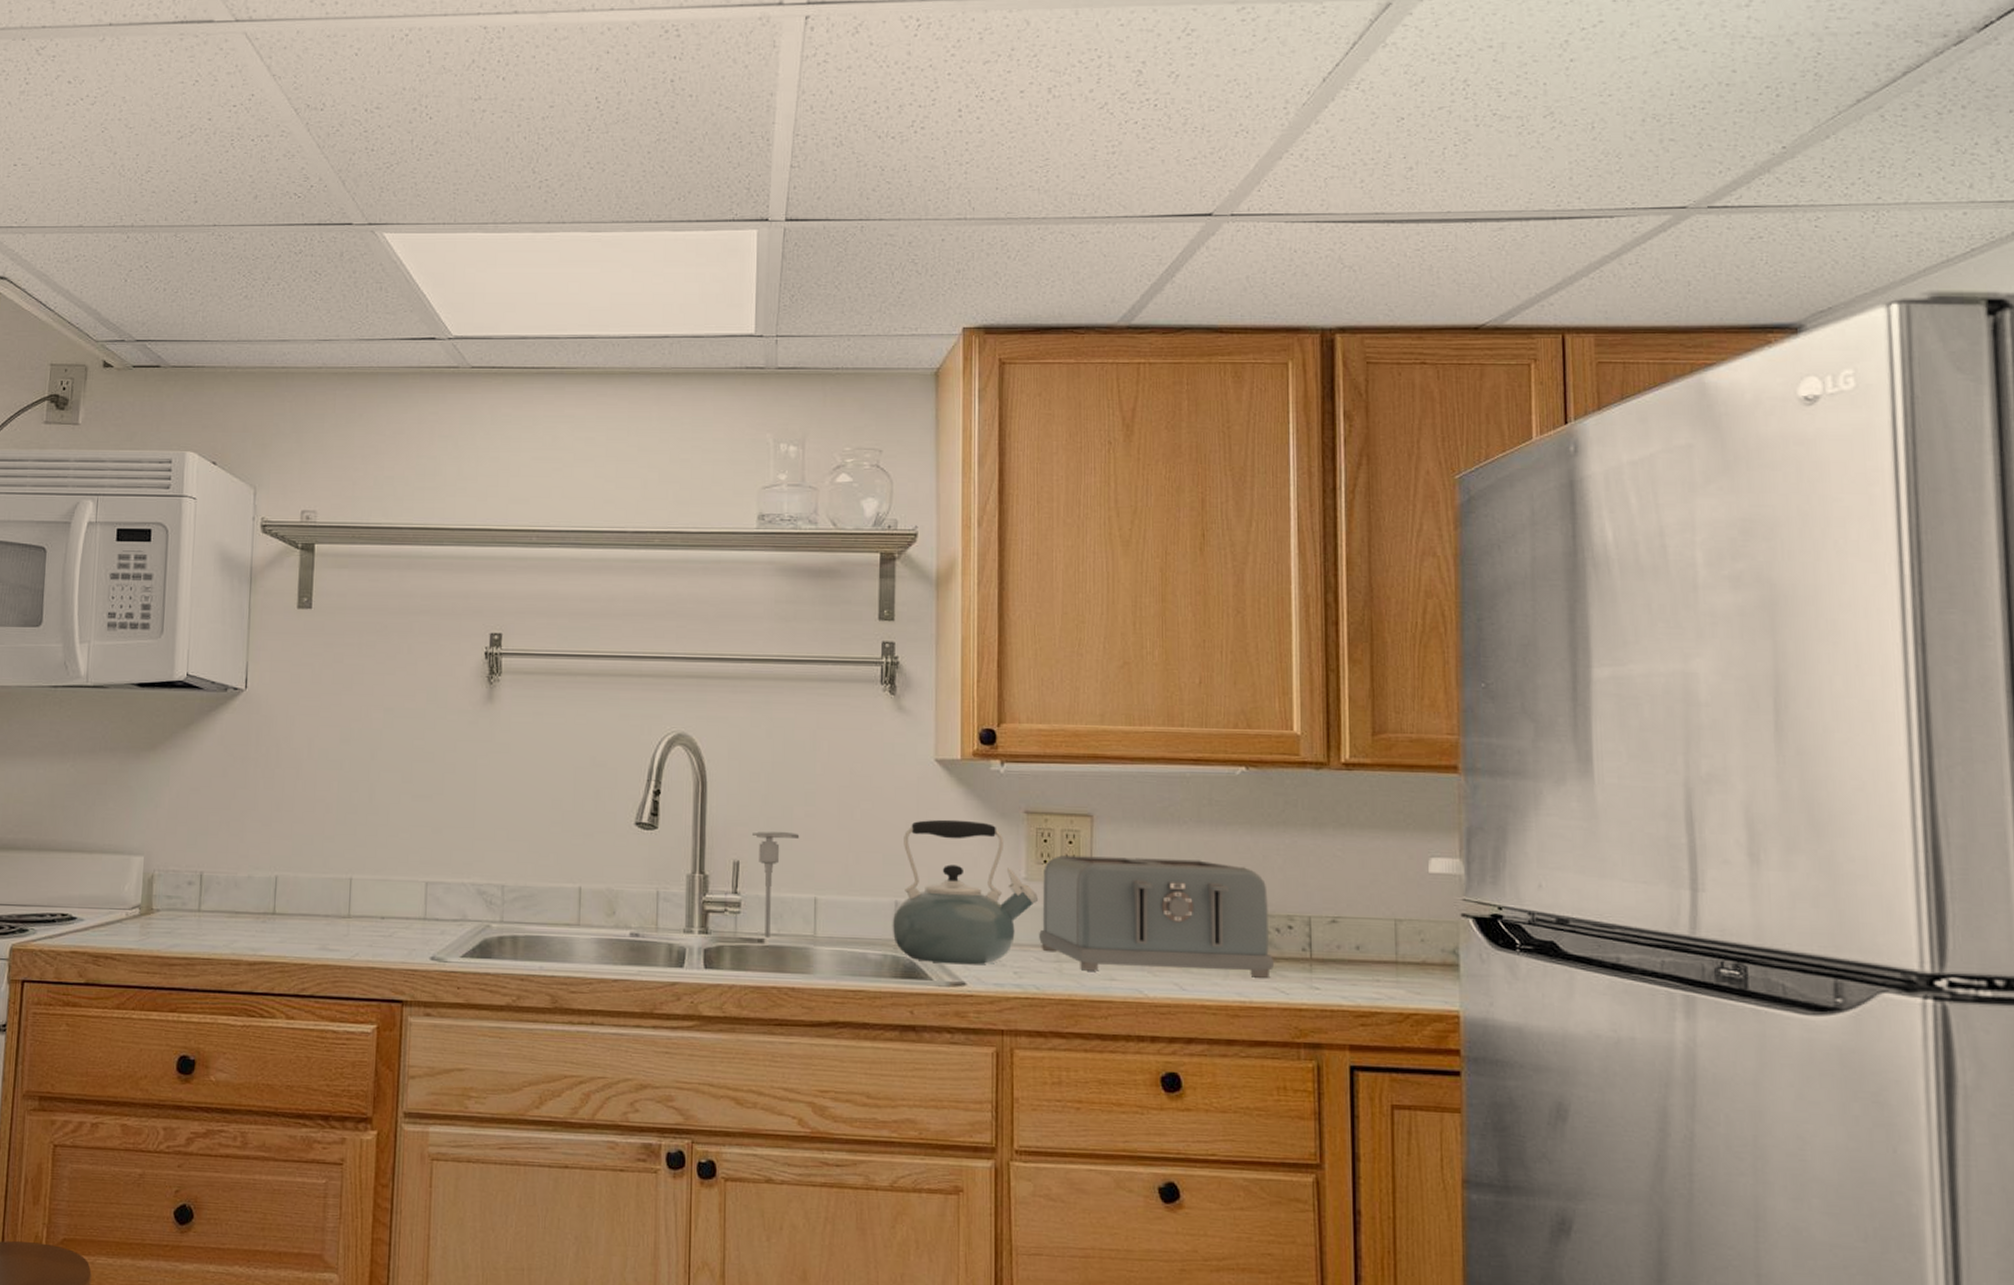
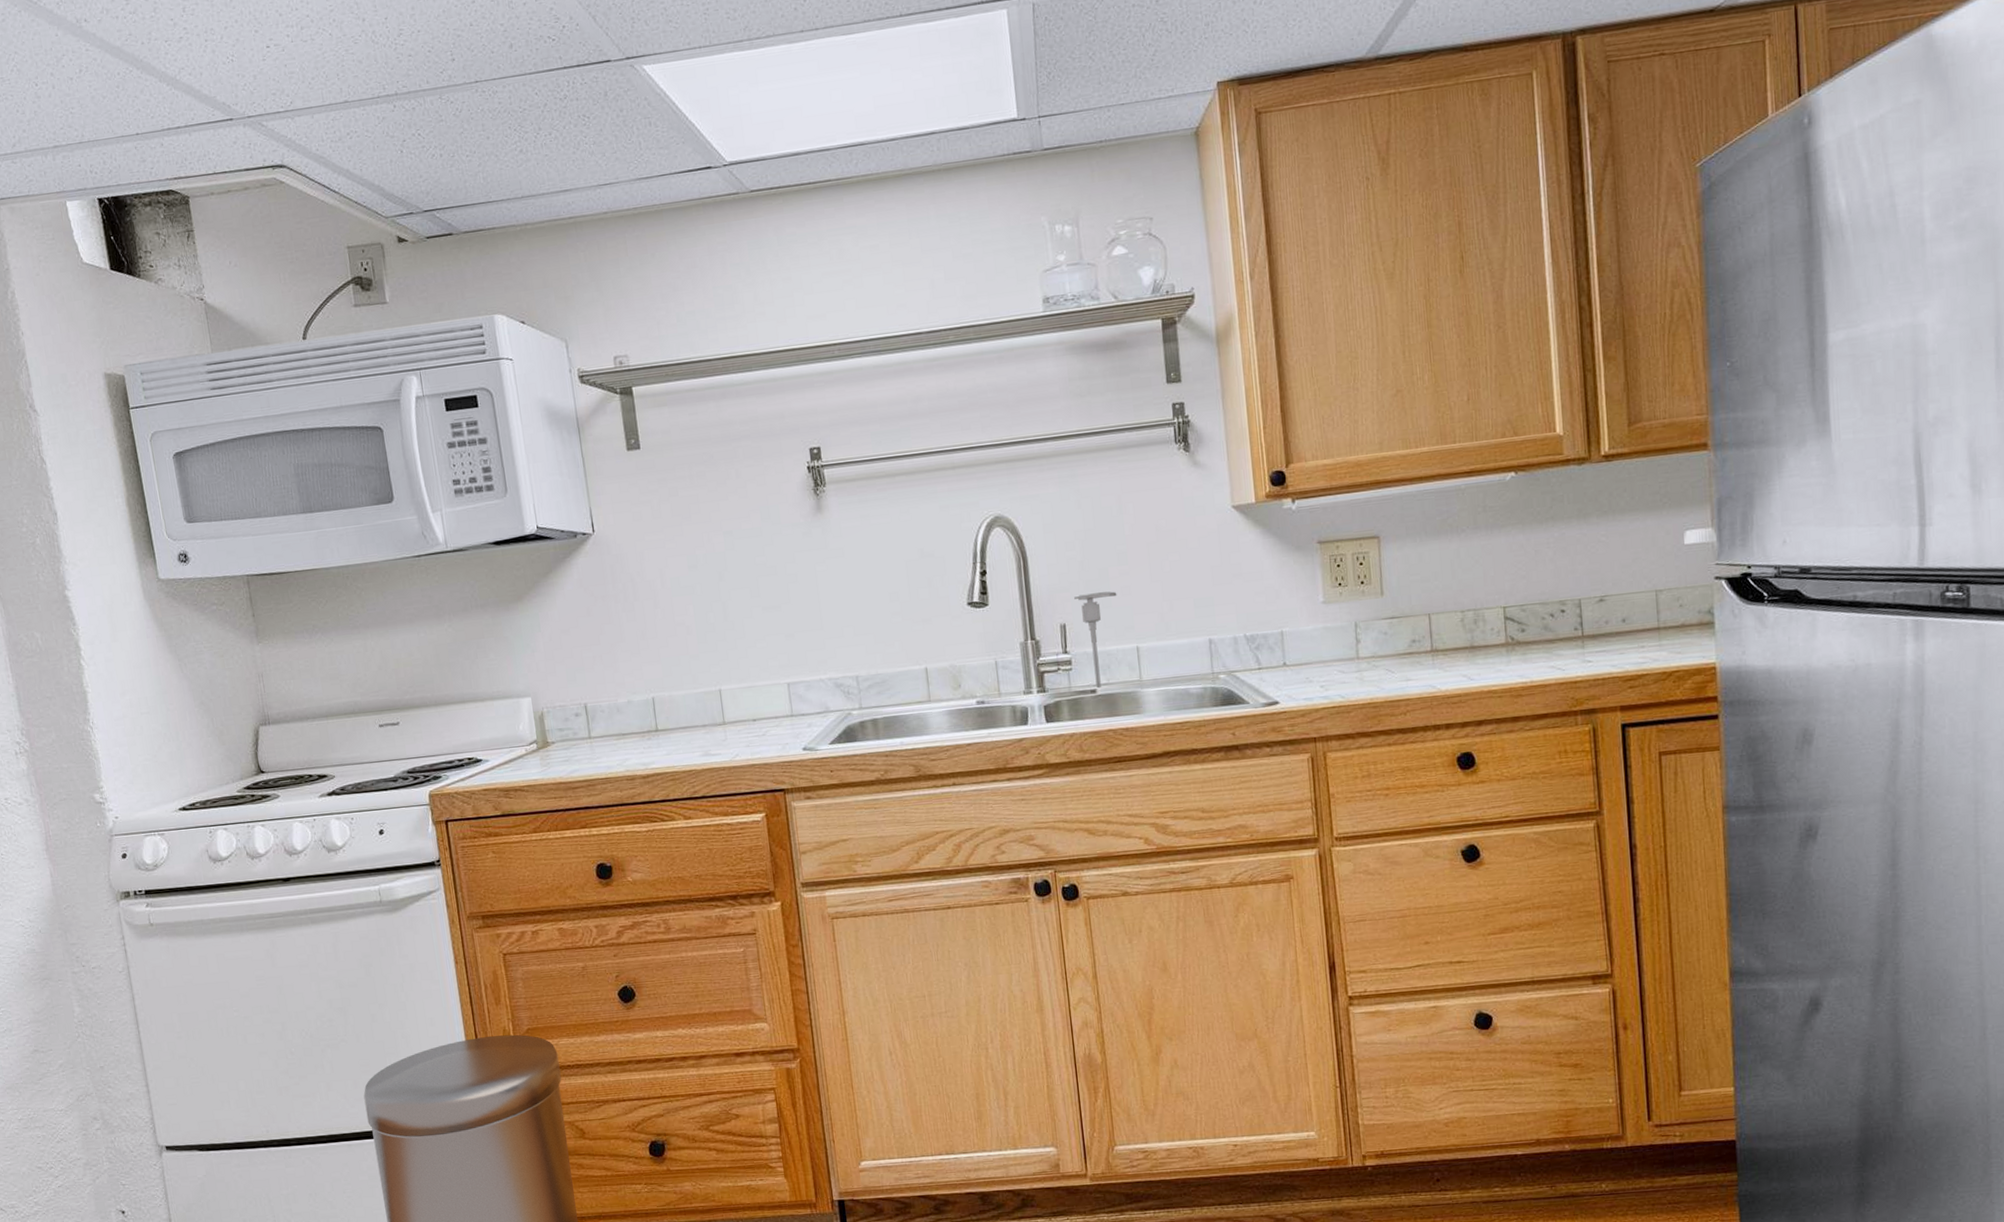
kettle: present [892,819,1038,965] -> none [1208,557,1336,689]
toaster: present [1039,855,1274,978] -> none [1339,563,1550,676]

